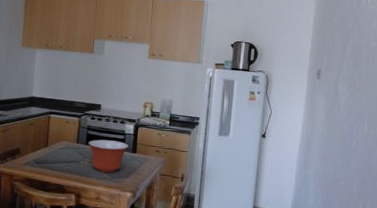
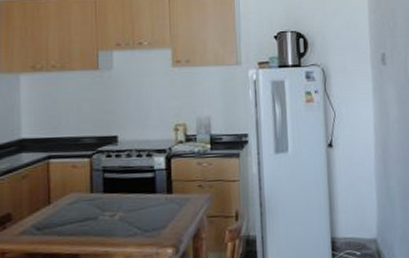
mixing bowl: present [88,139,129,173] -> none [106,181,162,227]

